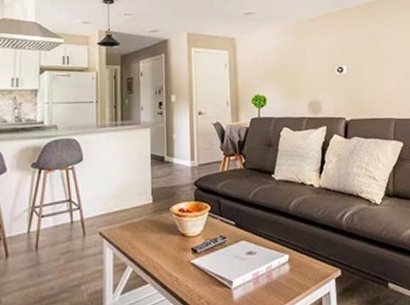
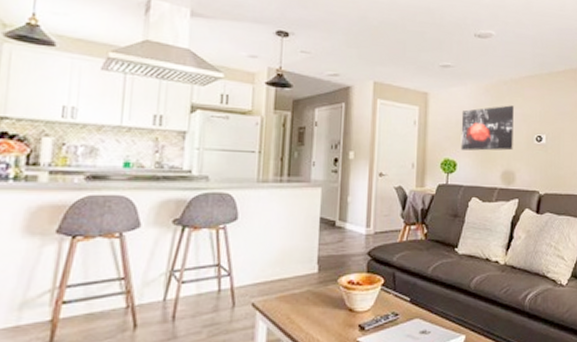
wall art: none [266,42,317,86] -> present [460,105,514,151]

